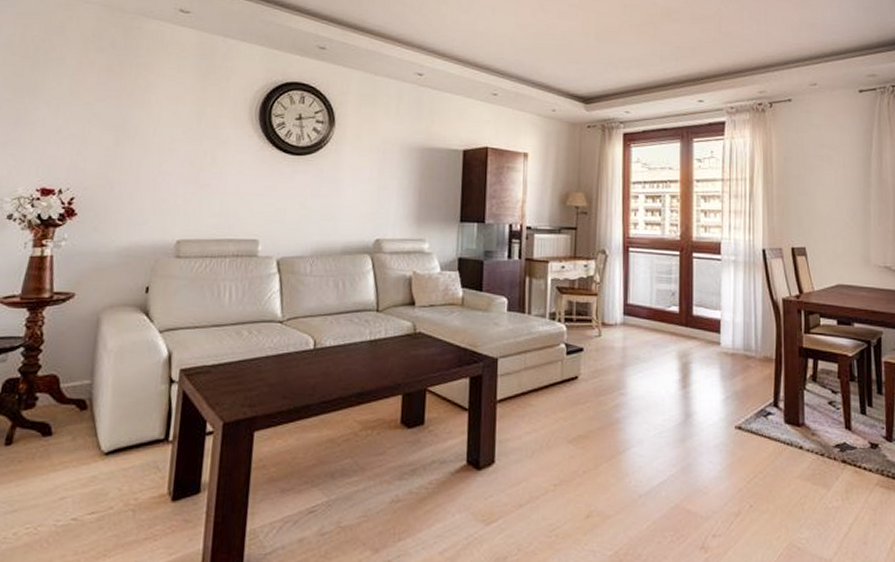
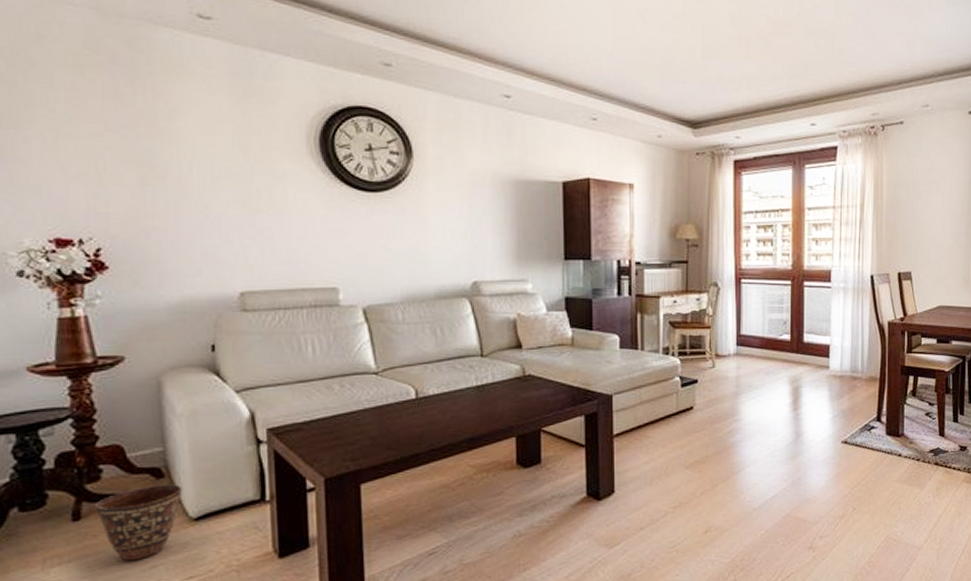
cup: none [25,416,101,491] -> present [94,484,183,562]

